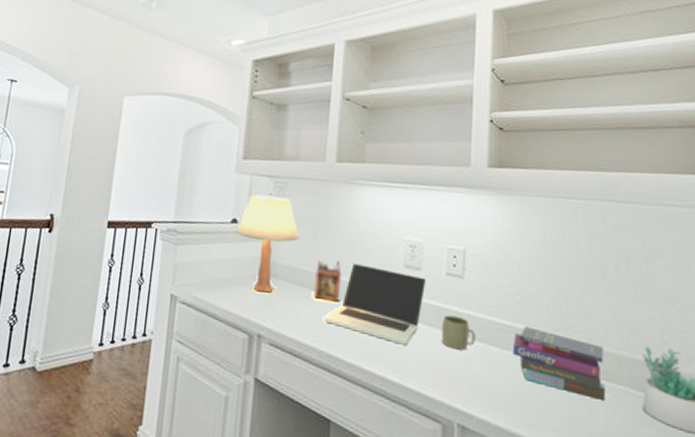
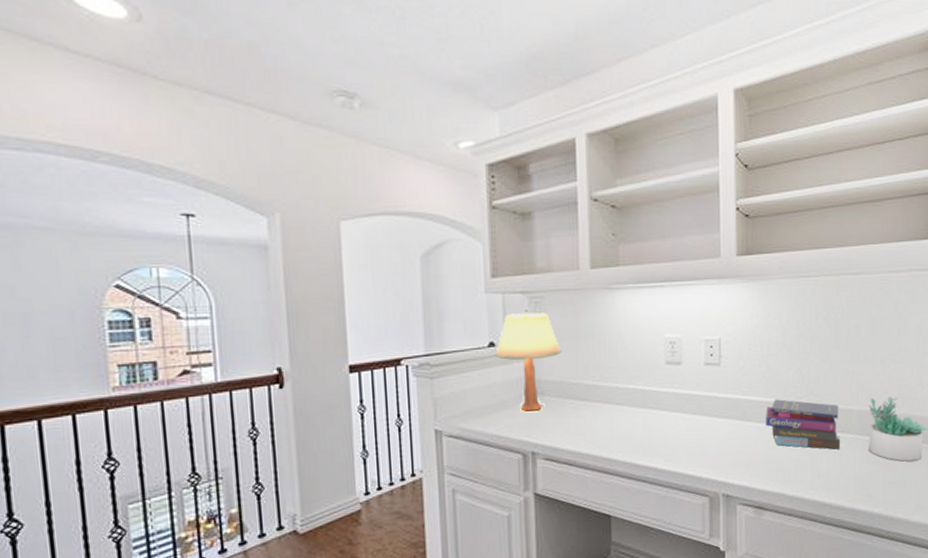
desk organizer: present [314,259,342,302] -> none [582,368,608,409]
laptop: present [324,264,427,345] -> none [595,368,688,436]
mug: present [441,315,476,350] -> none [703,400,734,431]

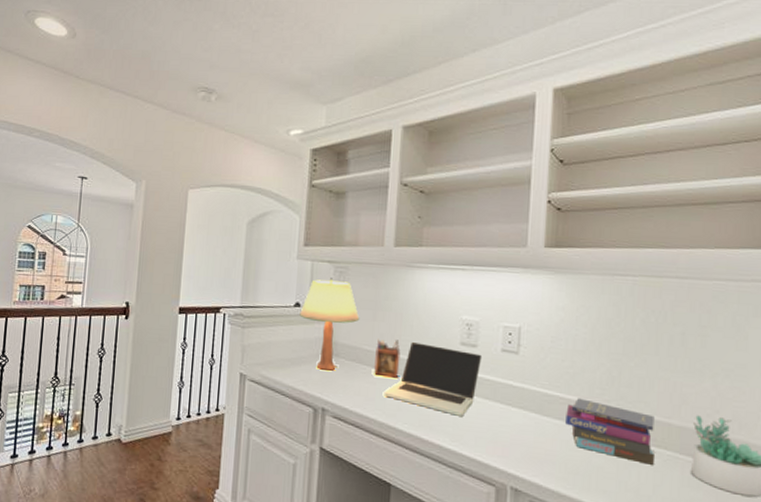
desk organizer: none [582,368,608,409] -> present [374,338,401,378]
laptop: none [595,368,688,436] -> present [384,342,483,416]

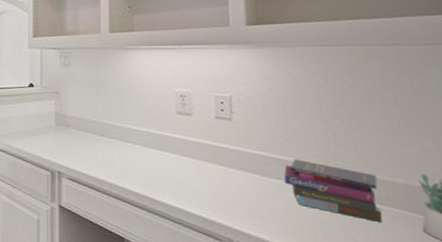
table lamp: present [299,278,360,371] -> none [34,62,85,139]
desk organizer: present [374,338,401,378] -> none [101,111,123,144]
laptop: present [384,342,483,416] -> none [111,113,198,177]

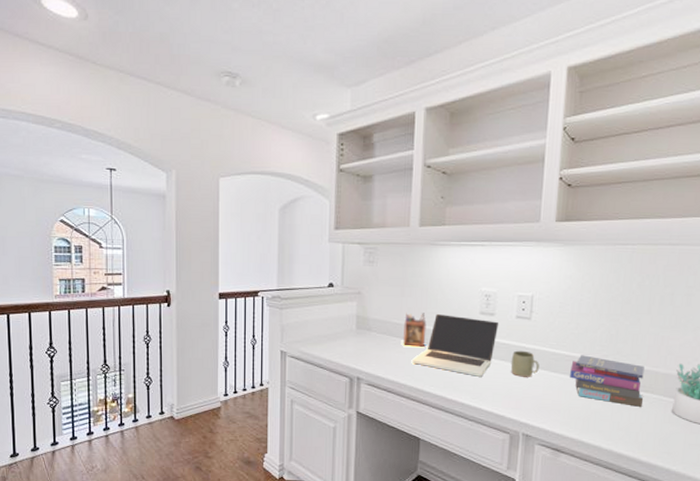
desk organizer: none [101,111,123,144] -> present [403,312,427,347]
laptop: none [111,113,198,177] -> present [412,314,499,377]
mug: none [214,151,248,181] -> present [510,350,539,377]

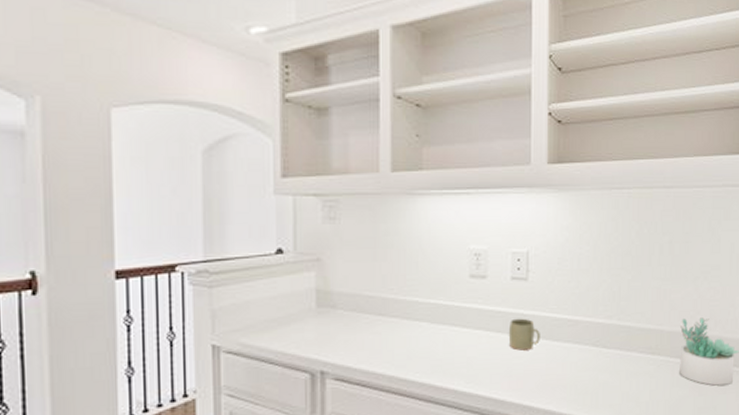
desk organizer: present [403,312,427,347] -> none [378,280,406,324]
laptop: present [412,314,499,377] -> none [391,281,493,355]
books: present [570,355,645,407] -> none [574,317,651,372]

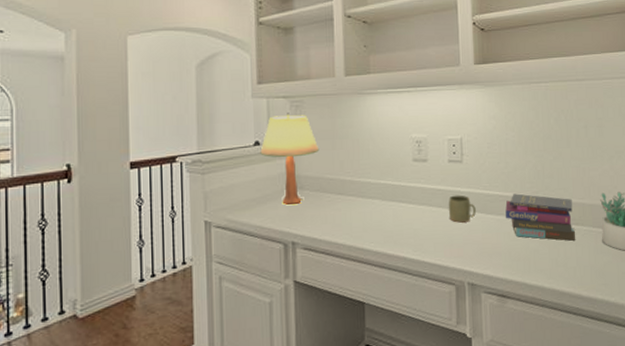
table lamp: none [283,215,357,326] -> present [260,113,320,205]
books: none [574,317,651,372] -> present [505,193,576,241]

